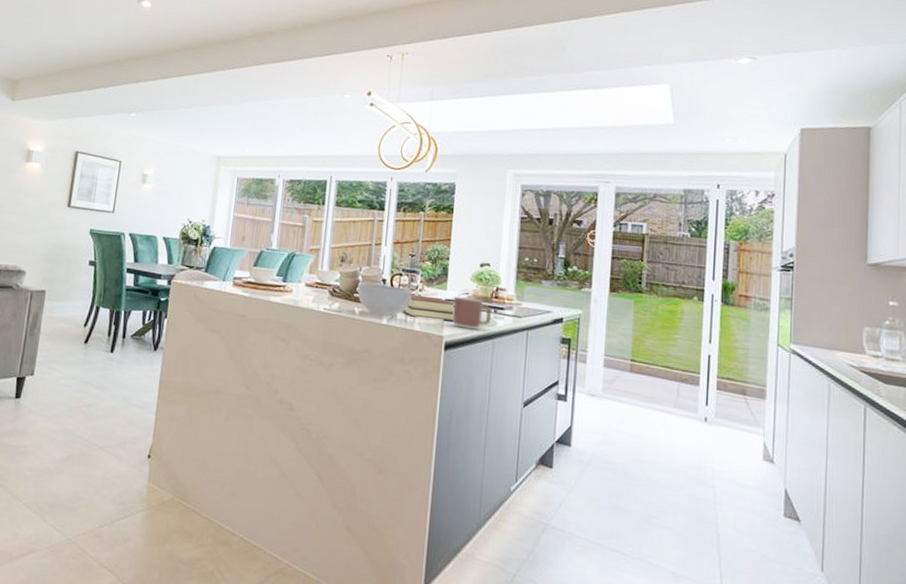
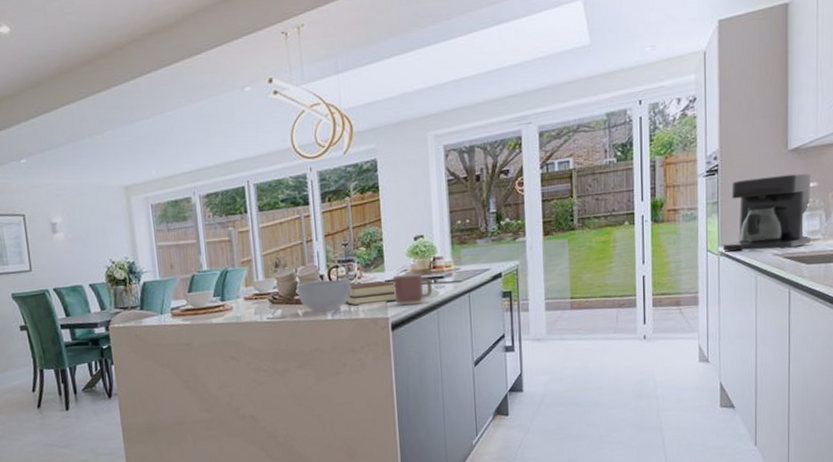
coffee maker: none [795,282,891,363] -> present [723,173,811,252]

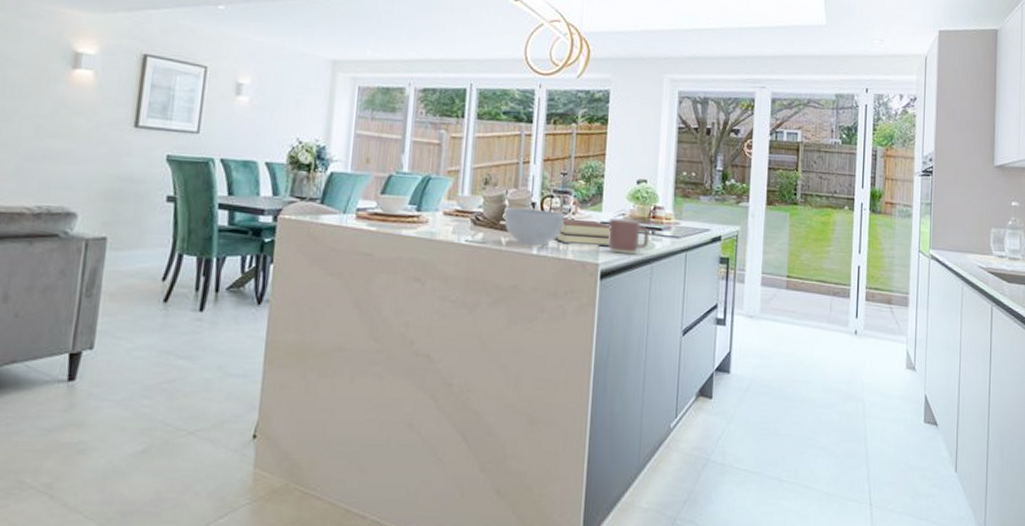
coffee maker: present [723,173,811,252] -> none [934,186,1014,264]

